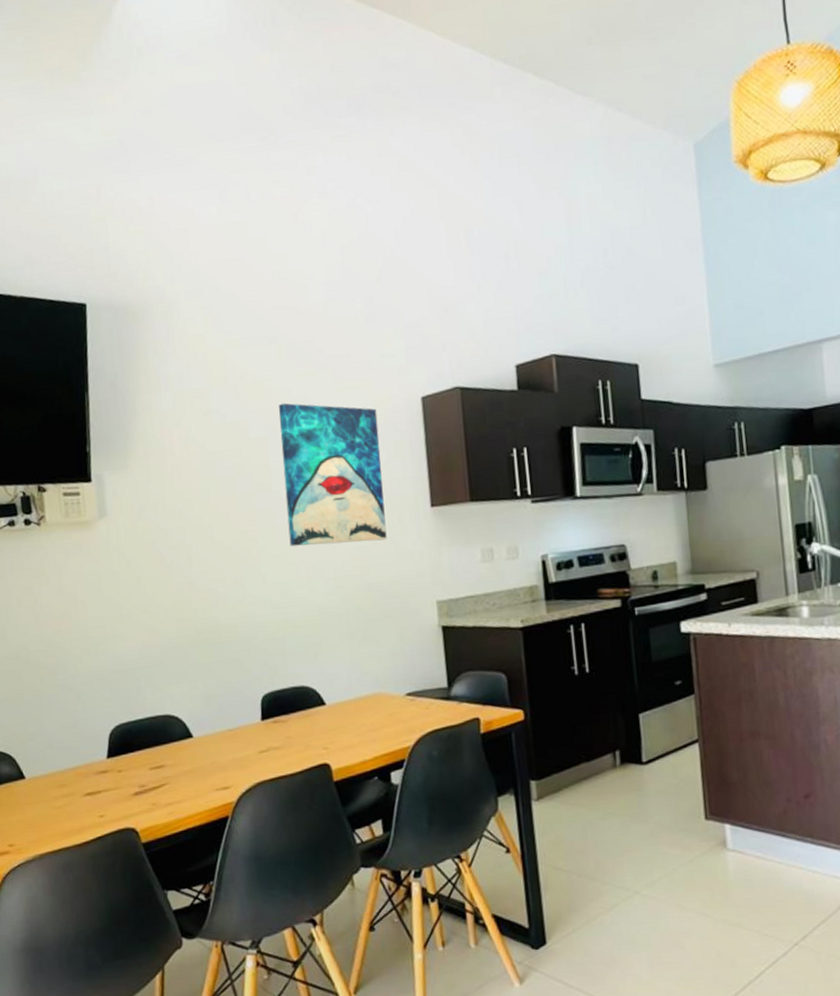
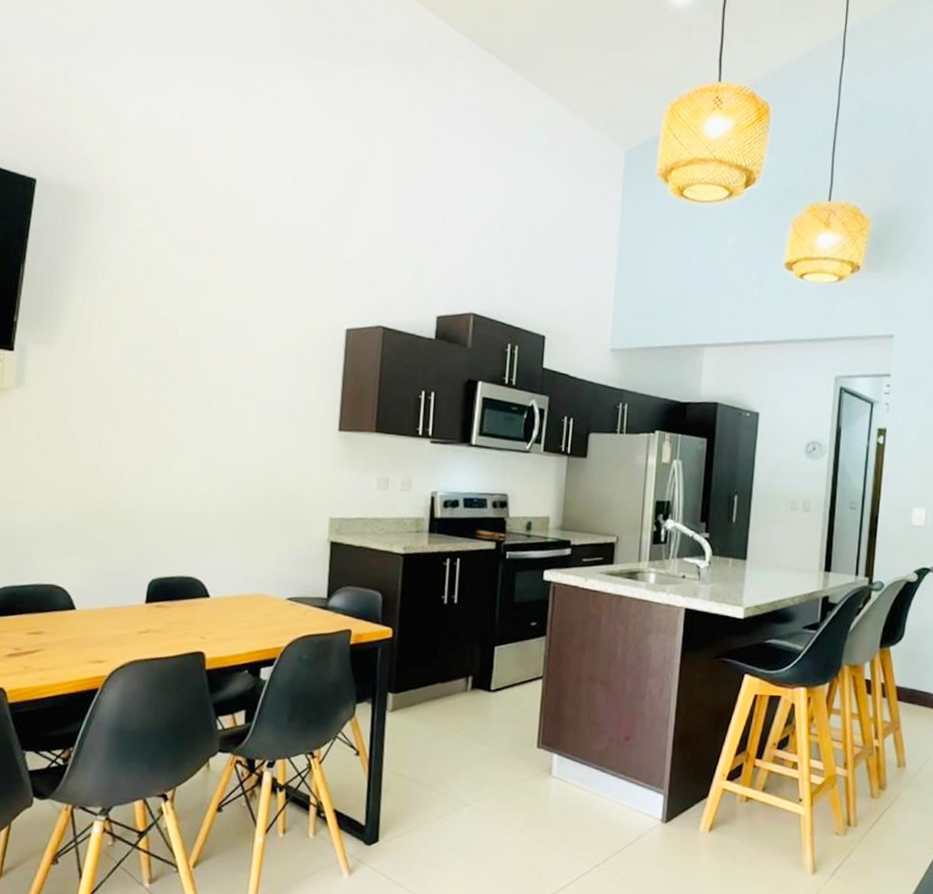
wall art: present [278,403,387,547] -> none [200,310,303,454]

